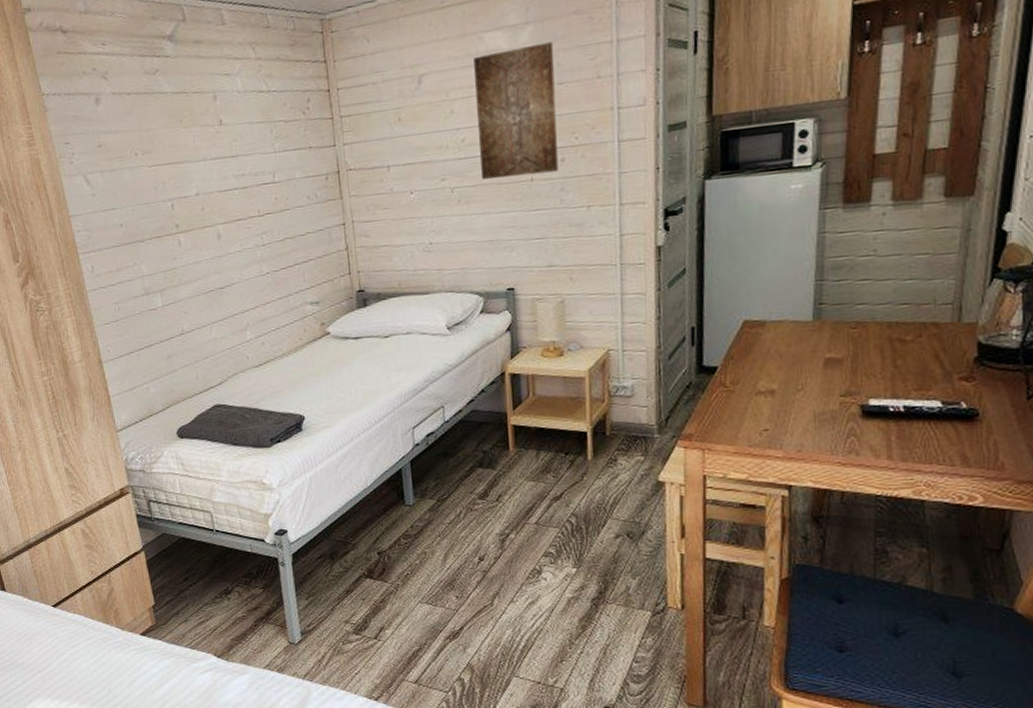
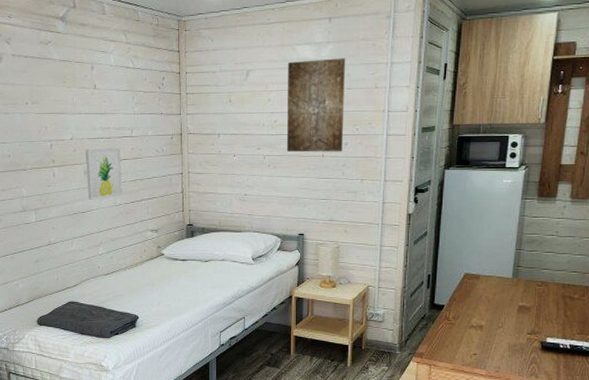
wall art: none [215,199,269,271] -> present [85,148,123,200]

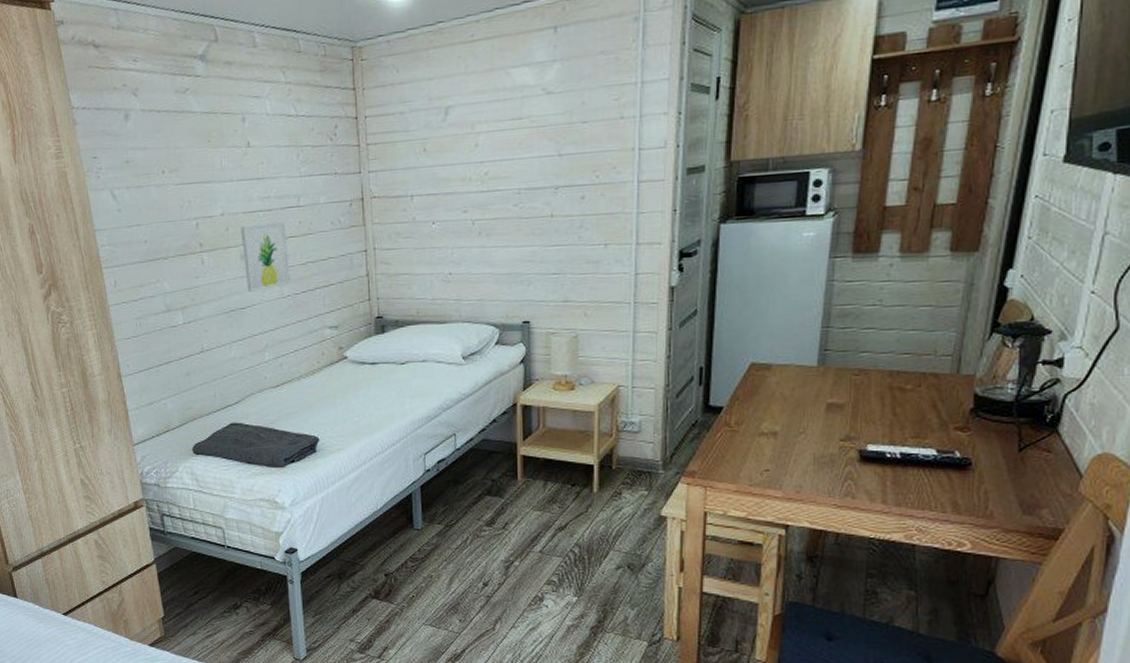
wall art: present [287,58,346,153] -> none [500,80,579,213]

